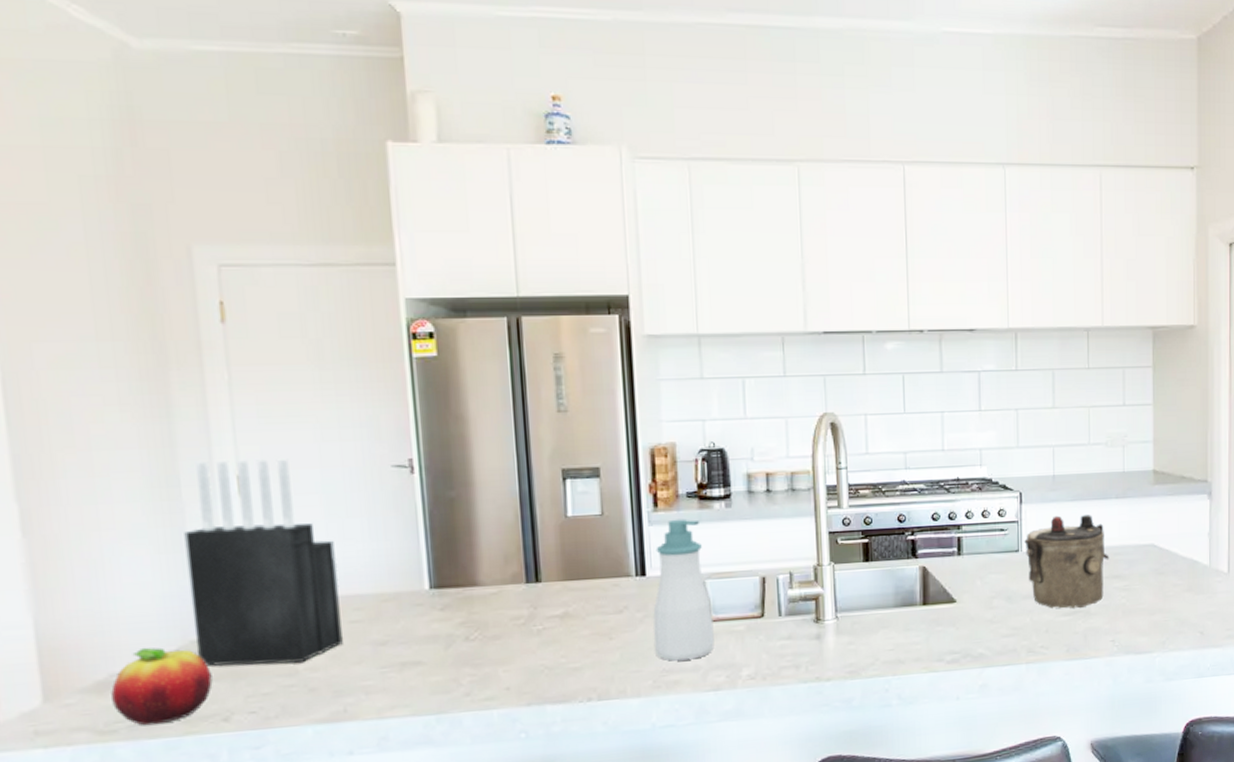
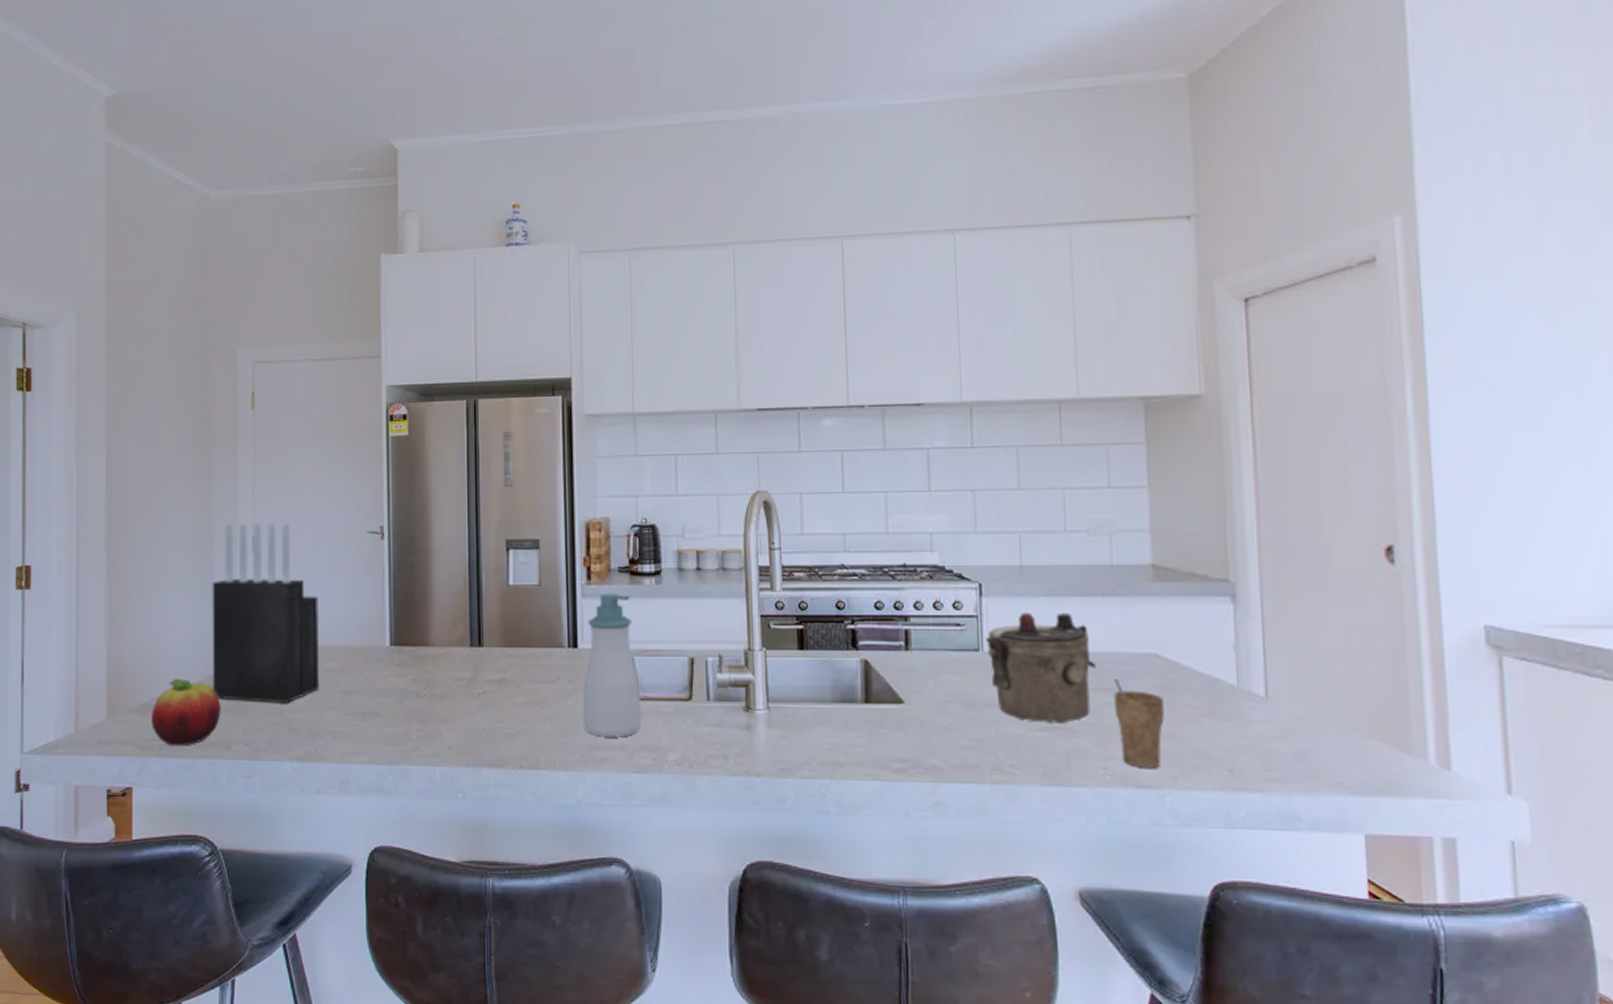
cup: none [1121,567,1158,638] -> present [1113,679,1165,768]

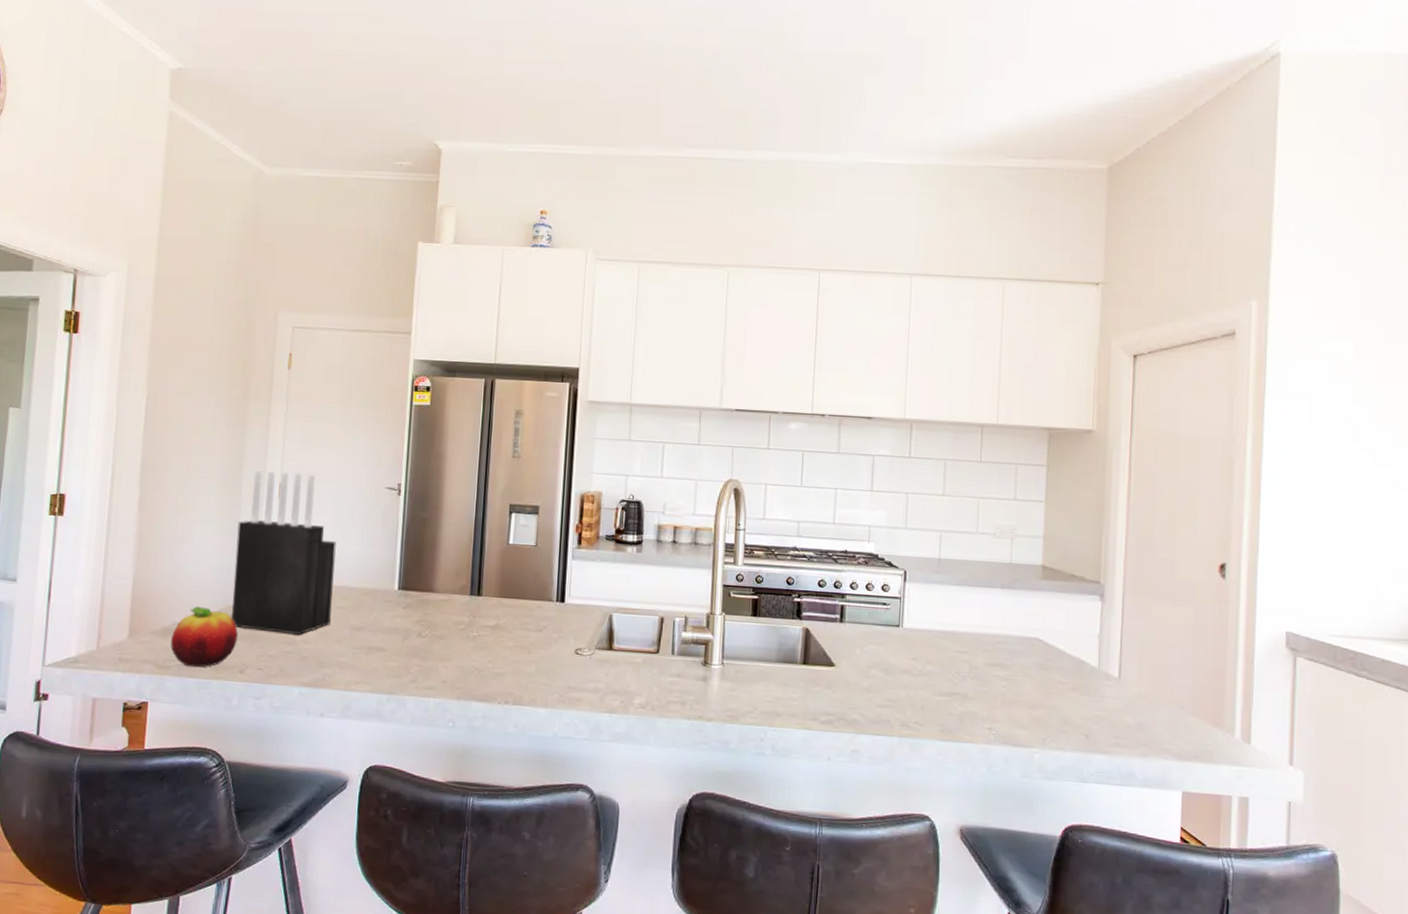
soap bottle: present [583,593,641,737] -> none [564,557,616,682]
teapot: present [986,612,1097,725] -> none [906,597,991,691]
cup: present [1113,679,1165,768] -> none [1001,656,1042,731]

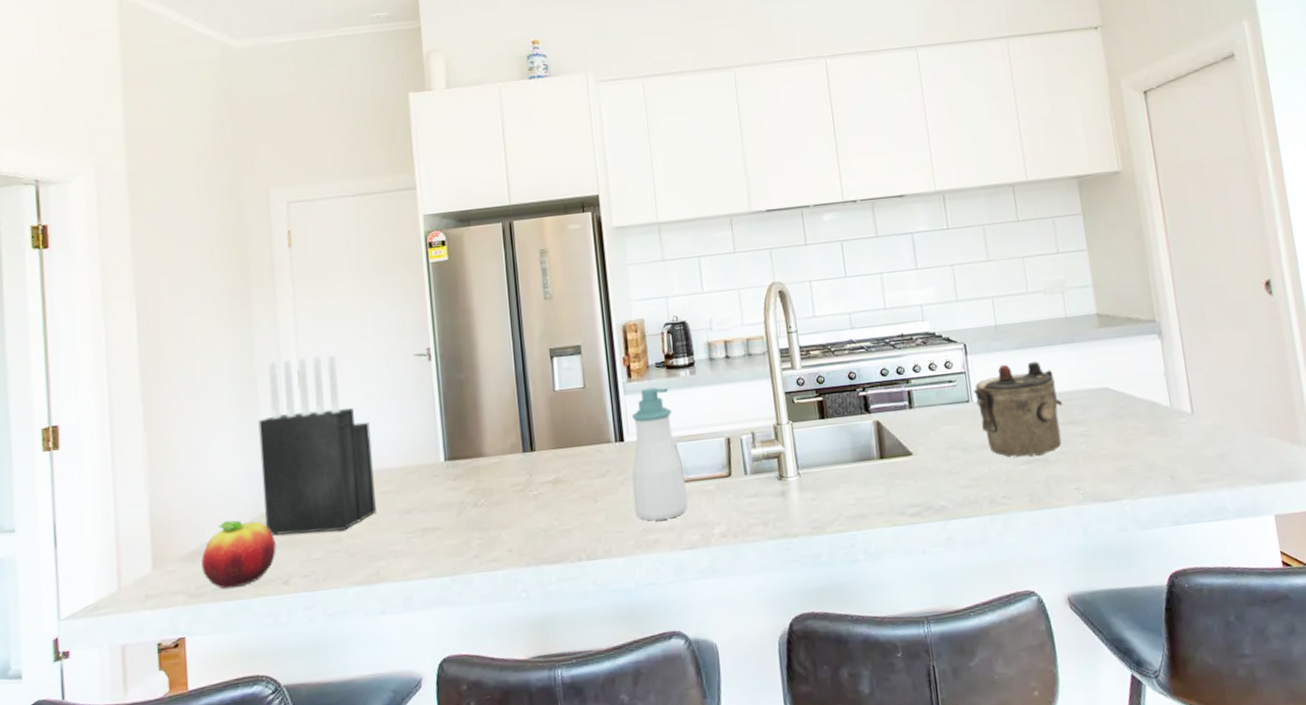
soap bottle: none [564,557,616,682] -> present [631,387,688,521]
teapot: none [906,597,991,691] -> present [973,362,1063,458]

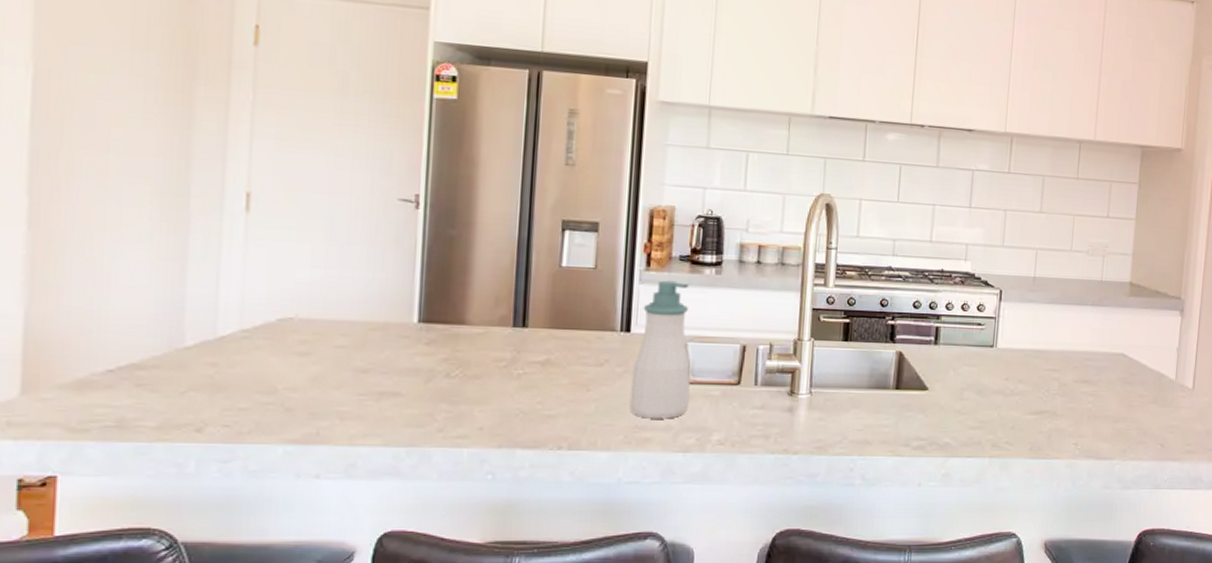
fruit: present [201,520,276,589] -> none [89,350,192,429]
knife block: present [258,354,376,536] -> none [181,175,332,382]
teapot: present [973,362,1063,458] -> none [1000,316,1080,409]

